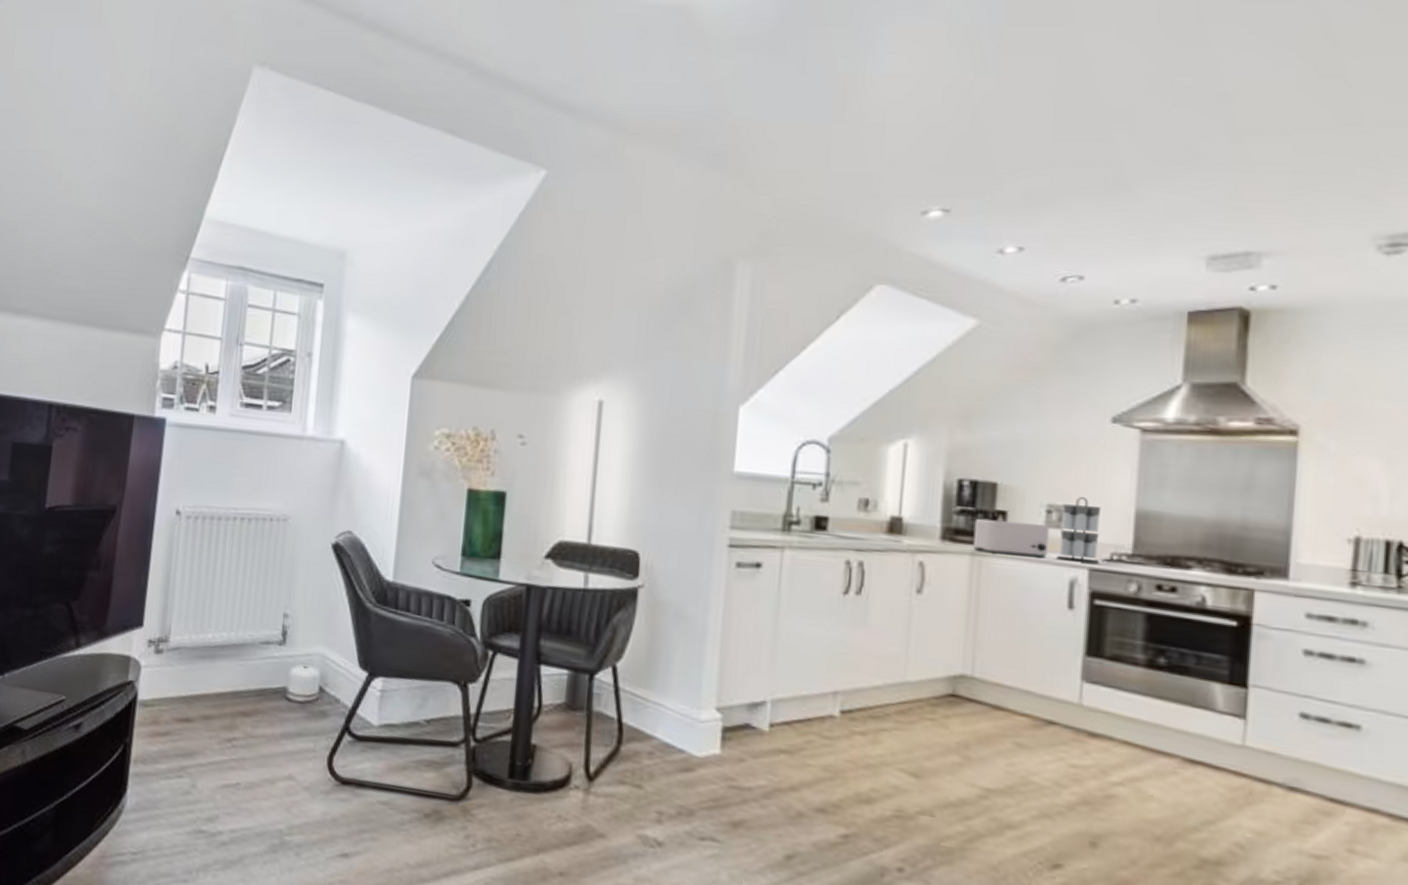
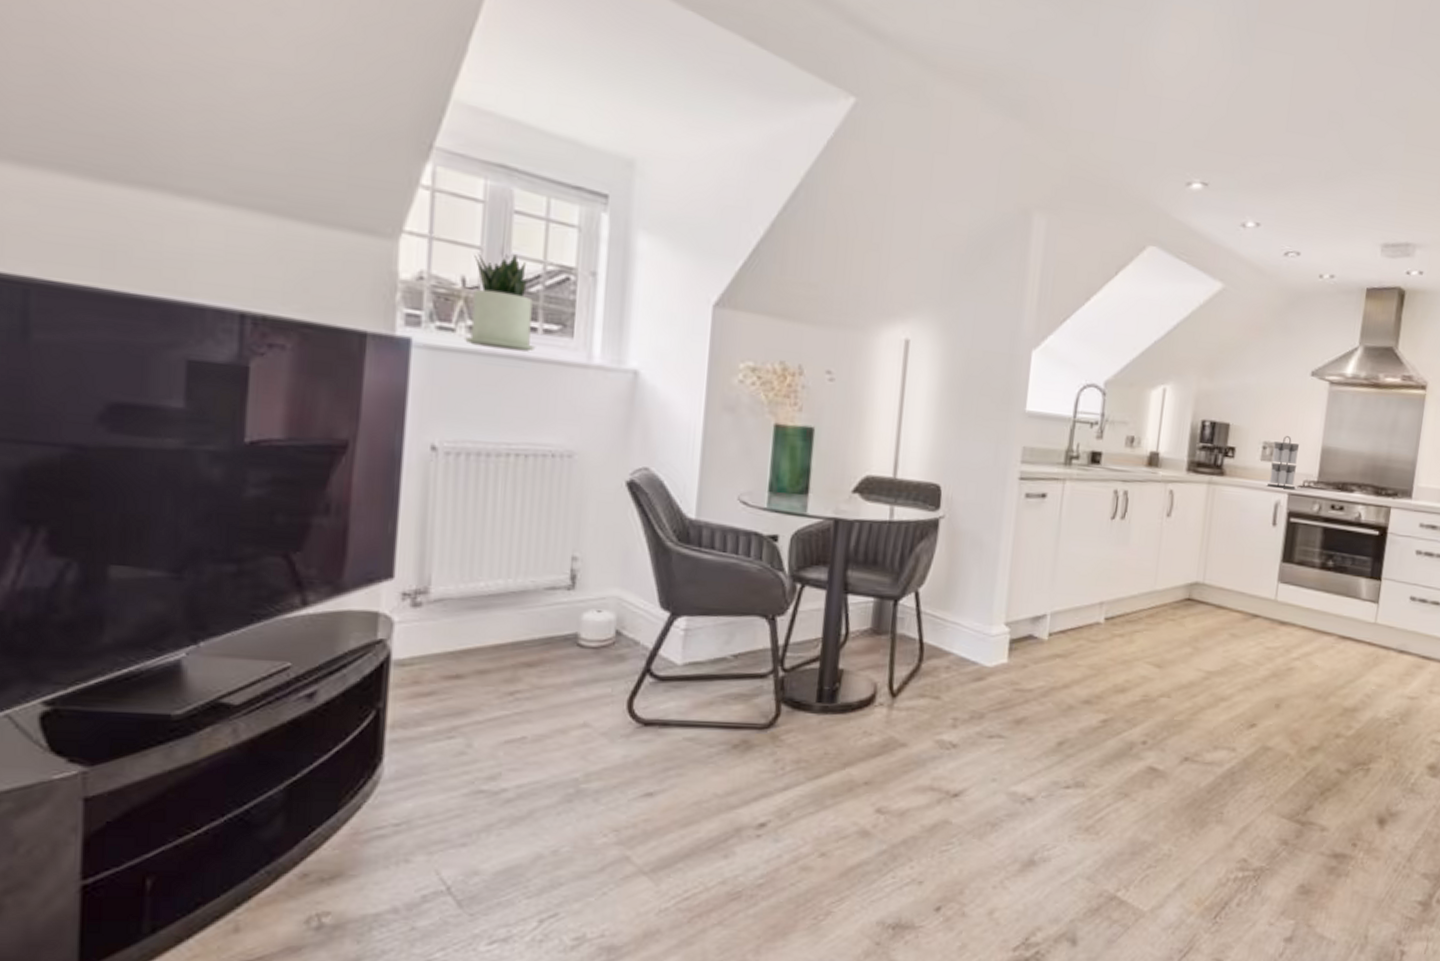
planter: none [205,342,261,426] -> present [463,253,536,352]
toaster: present [972,518,1050,560] -> none [1209,453,1264,487]

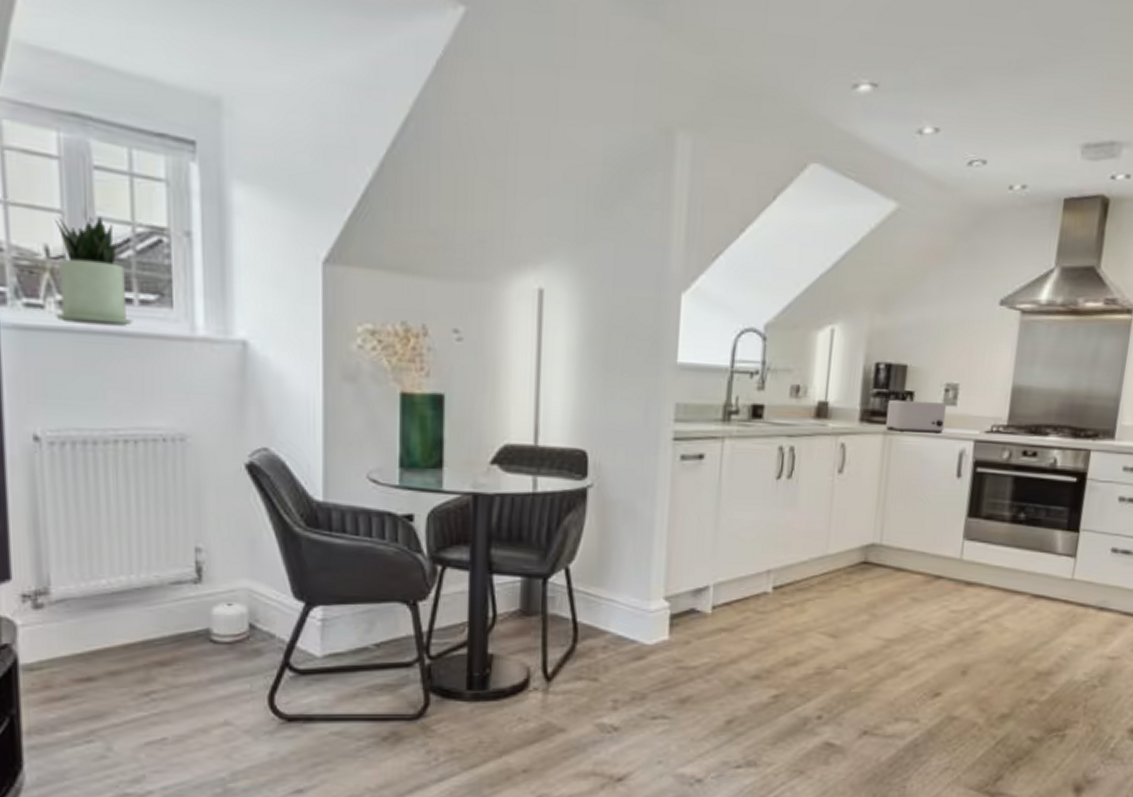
toaster: none [1209,453,1264,487] -> present [885,399,947,435]
spice rack: present [1266,435,1300,490] -> none [949,374,987,437]

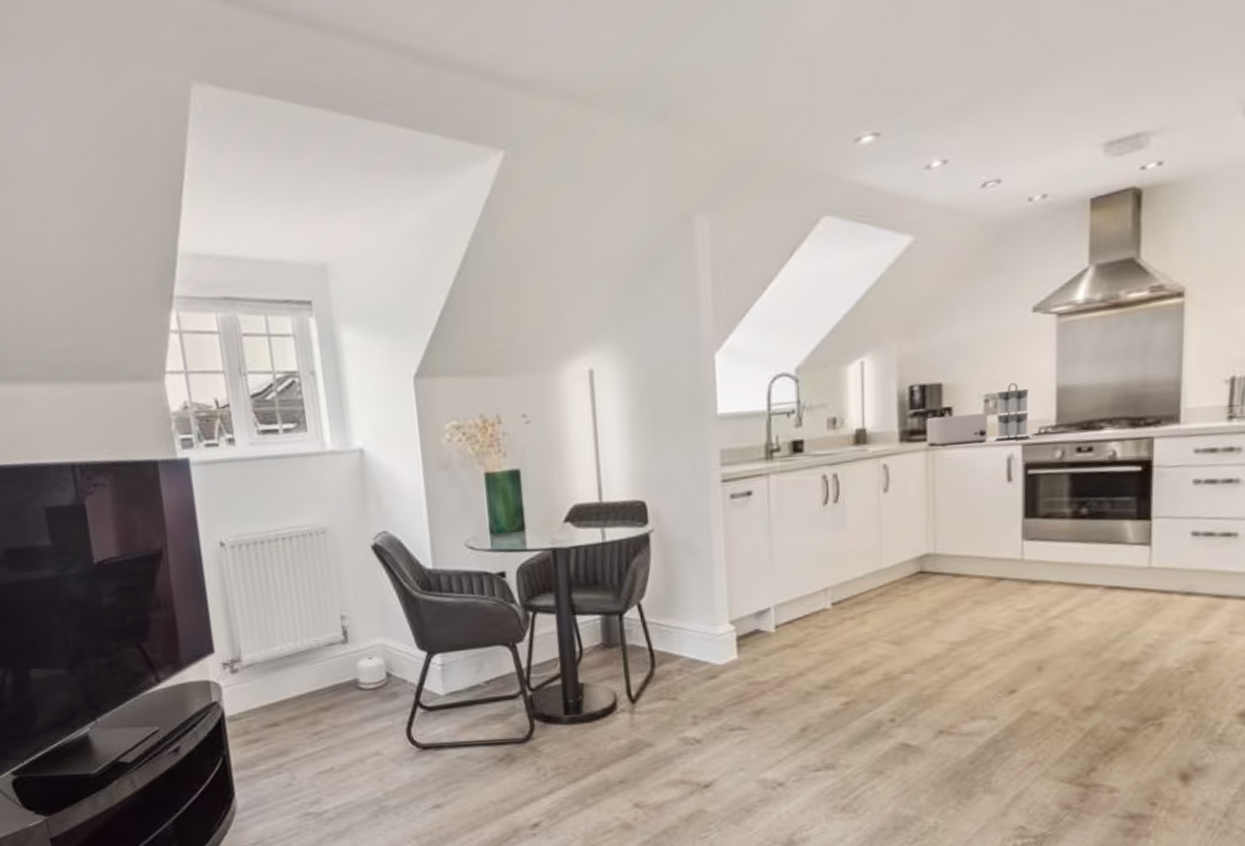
planter: present [54,217,134,326] -> none [220,371,281,454]
spice rack: none [949,374,987,437] -> present [994,382,1030,442]

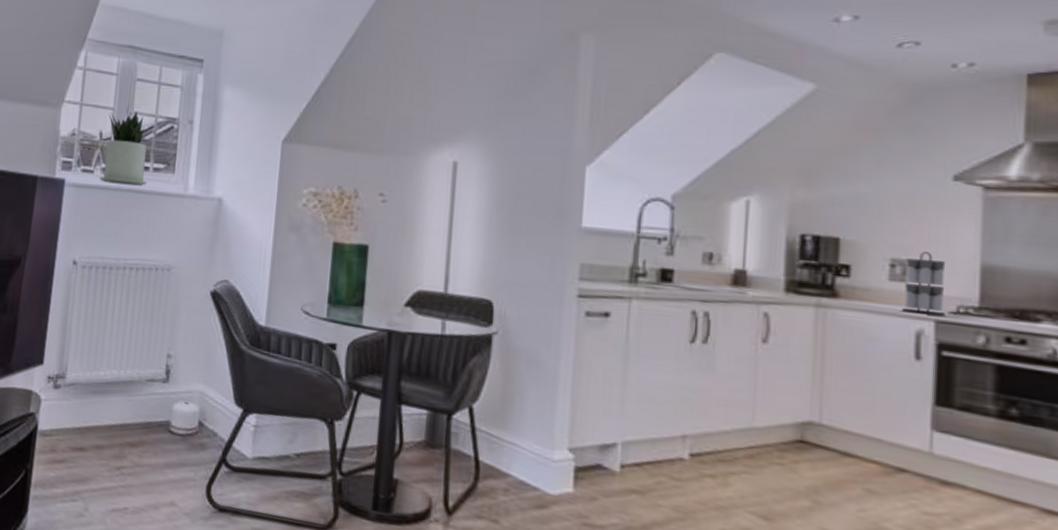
planter: none [220,371,281,454] -> present [99,112,148,186]
toaster: present [926,412,988,448] -> none [817,271,894,312]

